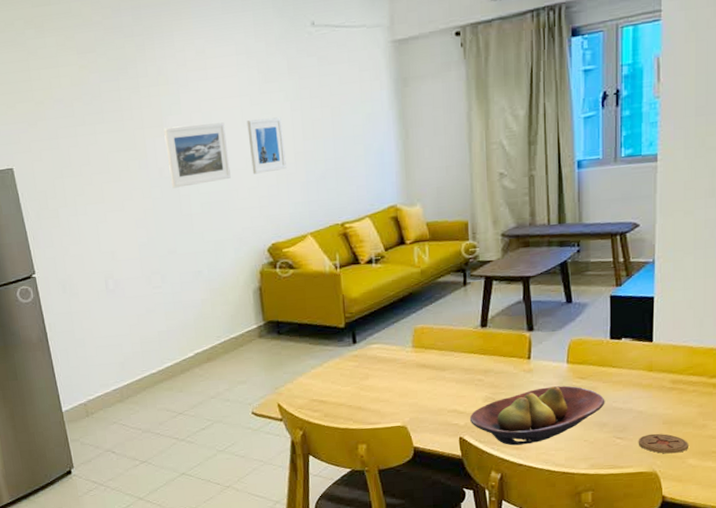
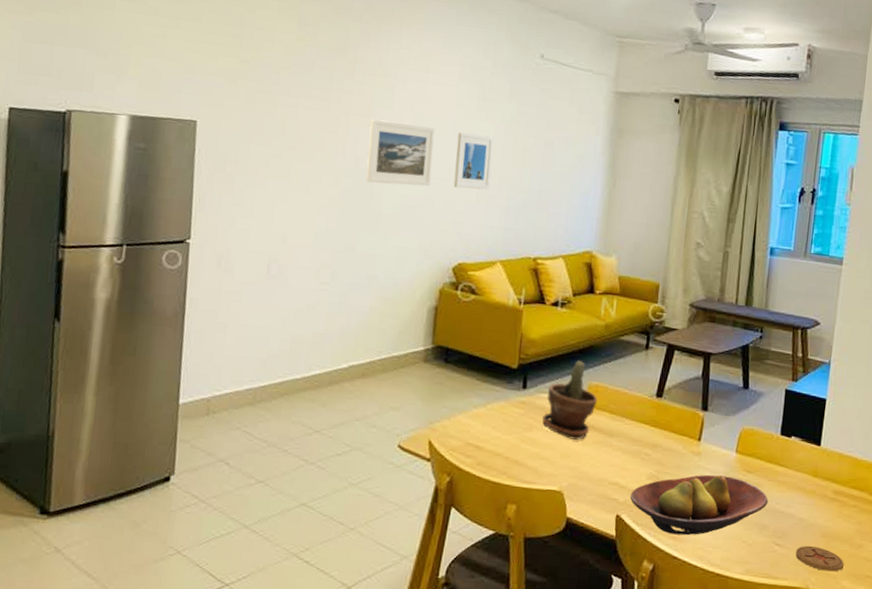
potted plant: none [375,309,425,380] -> present [542,360,597,440]

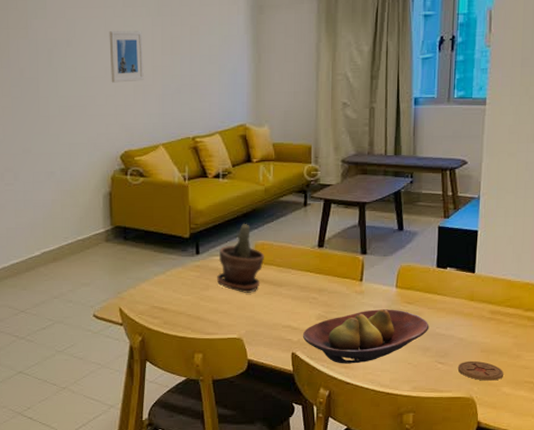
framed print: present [366,119,435,186] -> none [28,30,90,89]

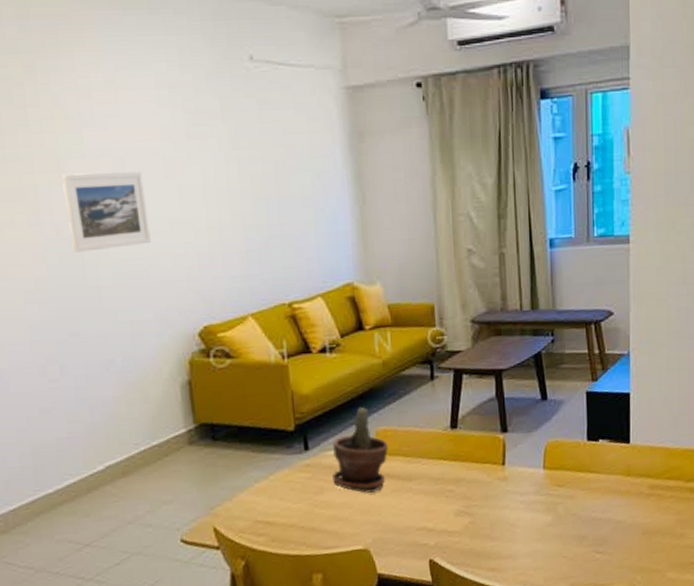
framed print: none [28,30,90,89] -> present [62,172,151,253]
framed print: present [109,31,144,83] -> none [170,169,221,239]
fruit bowl: present [302,309,429,364] -> none [440,494,584,567]
coaster: present [457,360,503,381] -> none [618,545,668,568]

